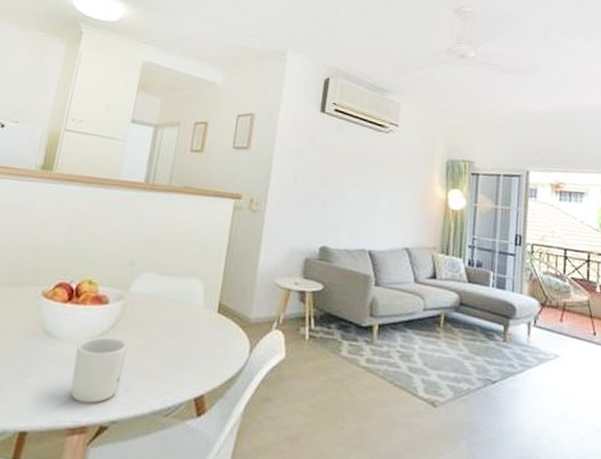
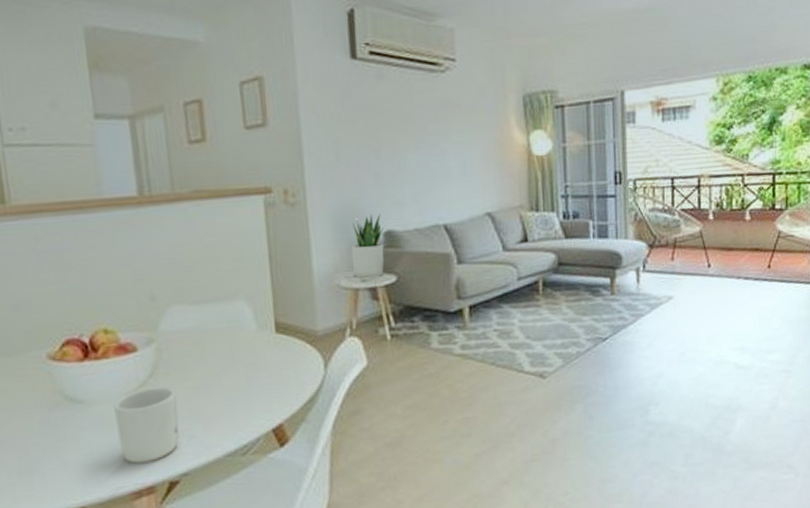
planter: none [289,231,320,284] -> present [351,214,385,279]

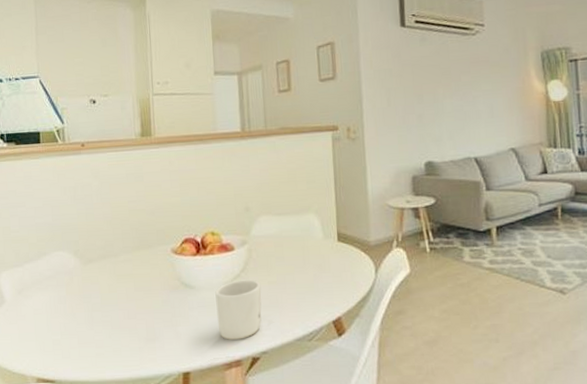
planter: present [351,214,385,279] -> none [398,148,425,200]

